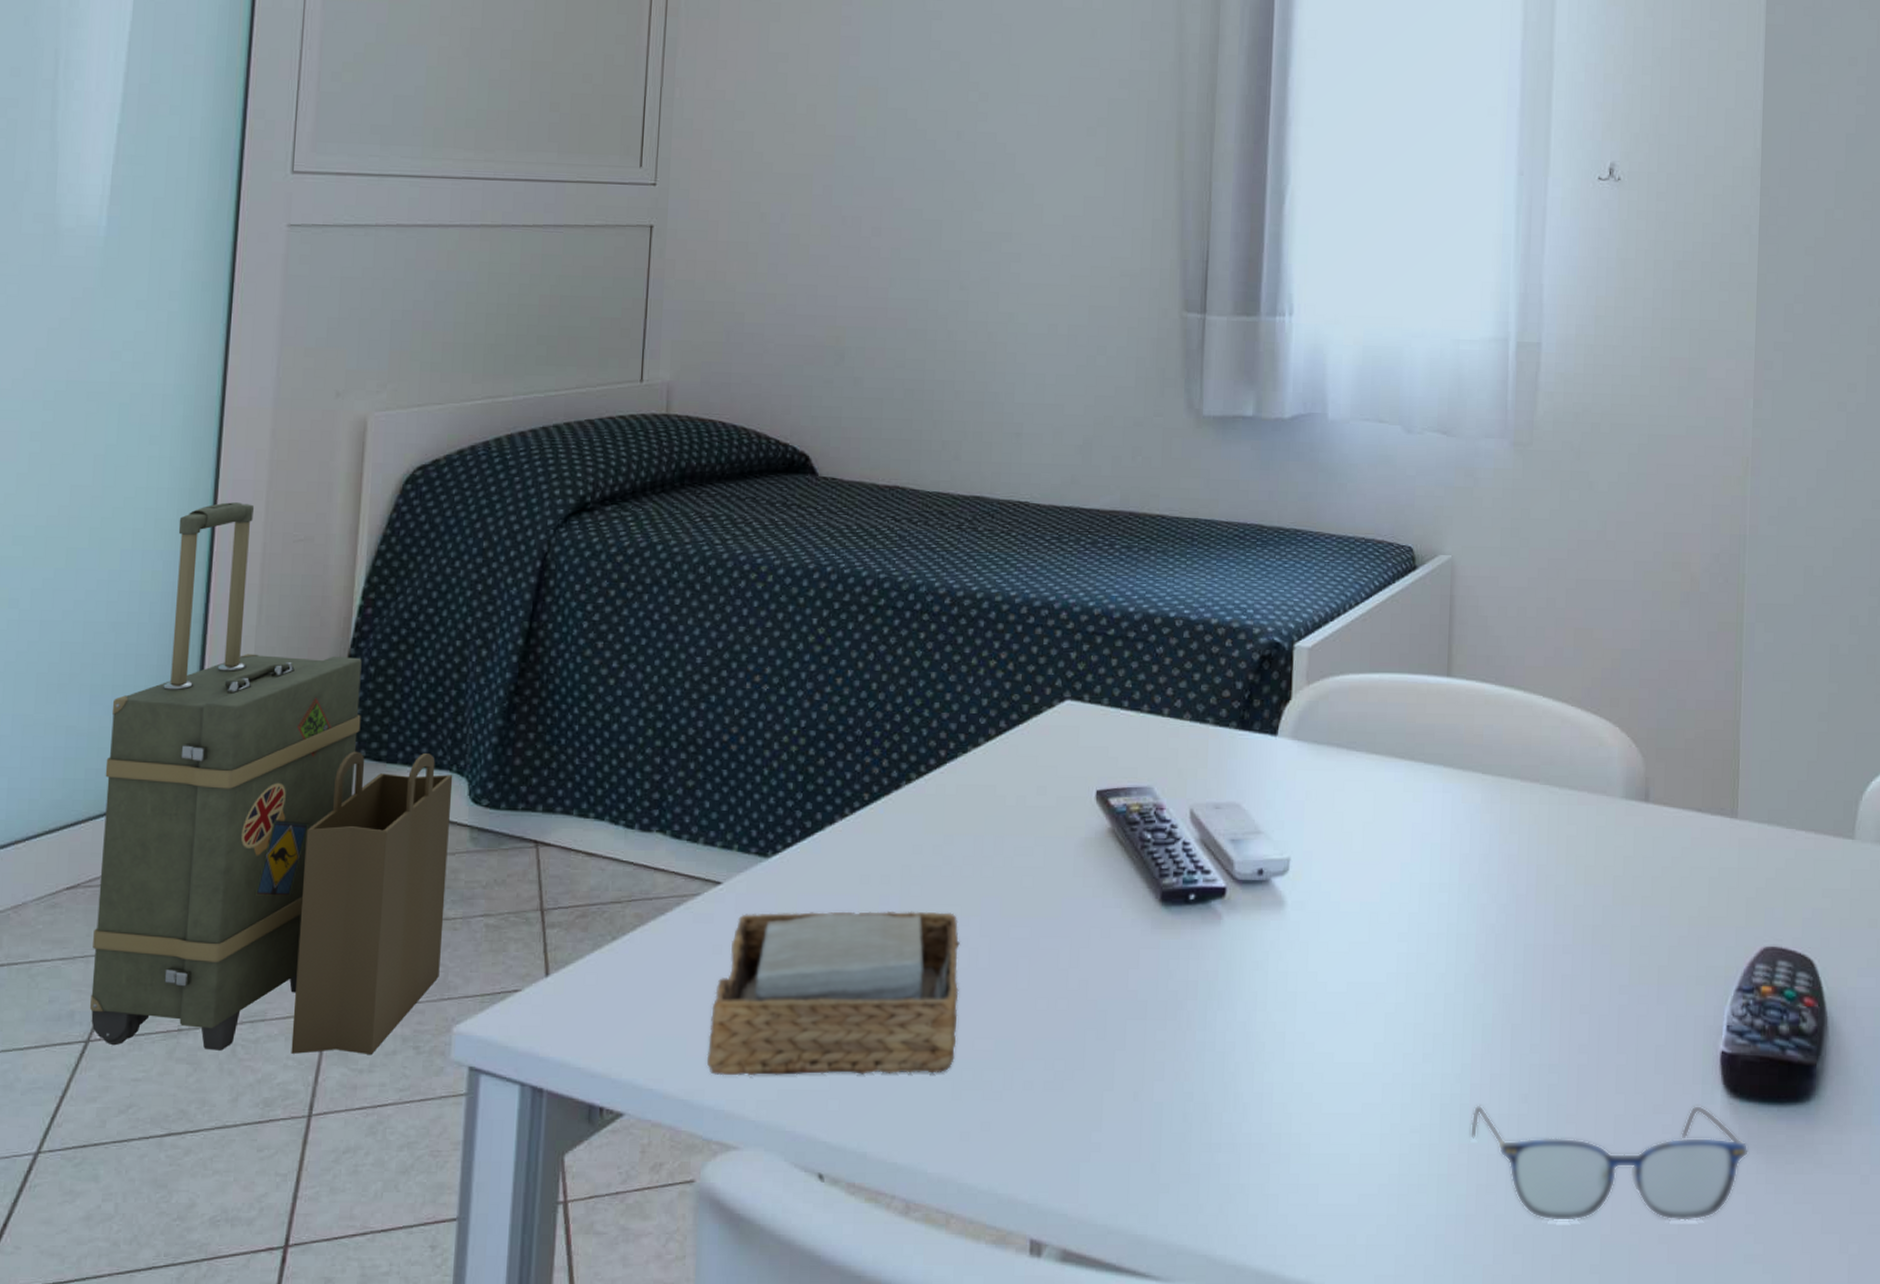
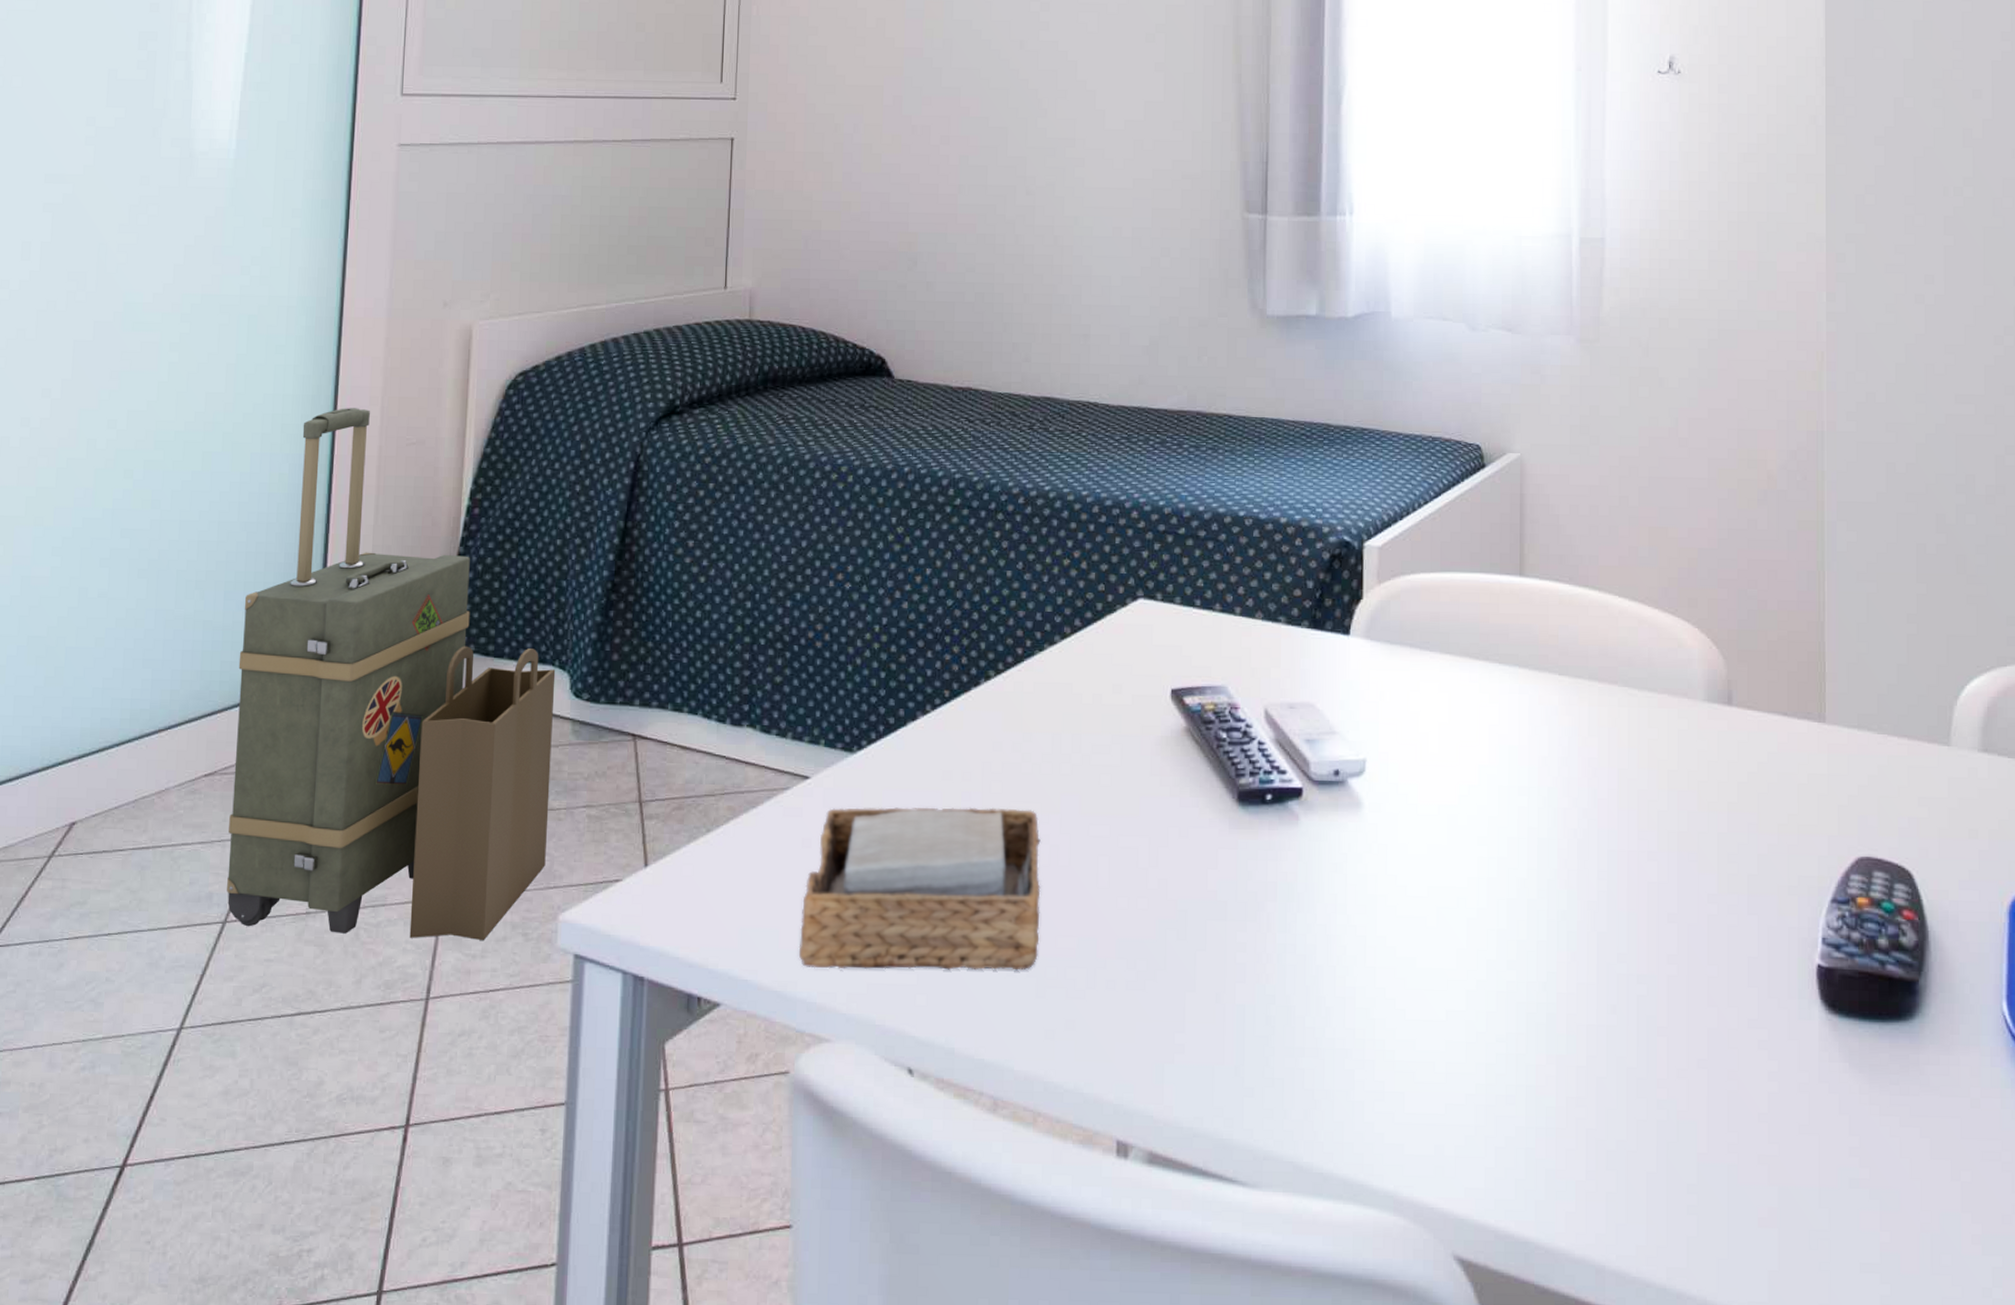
glasses: present [1469,1105,1749,1222] -> none [1557,1015,1850,1141]

